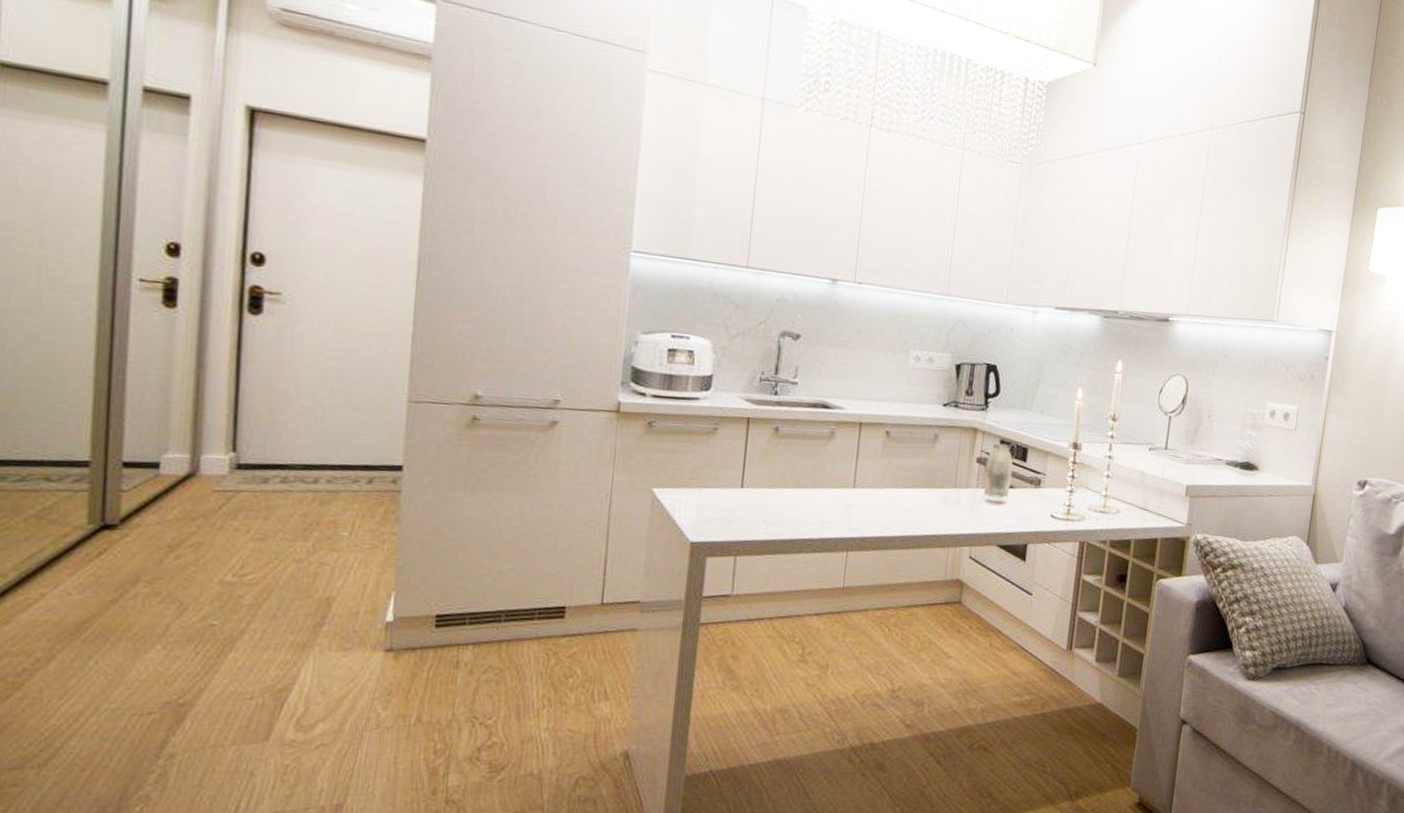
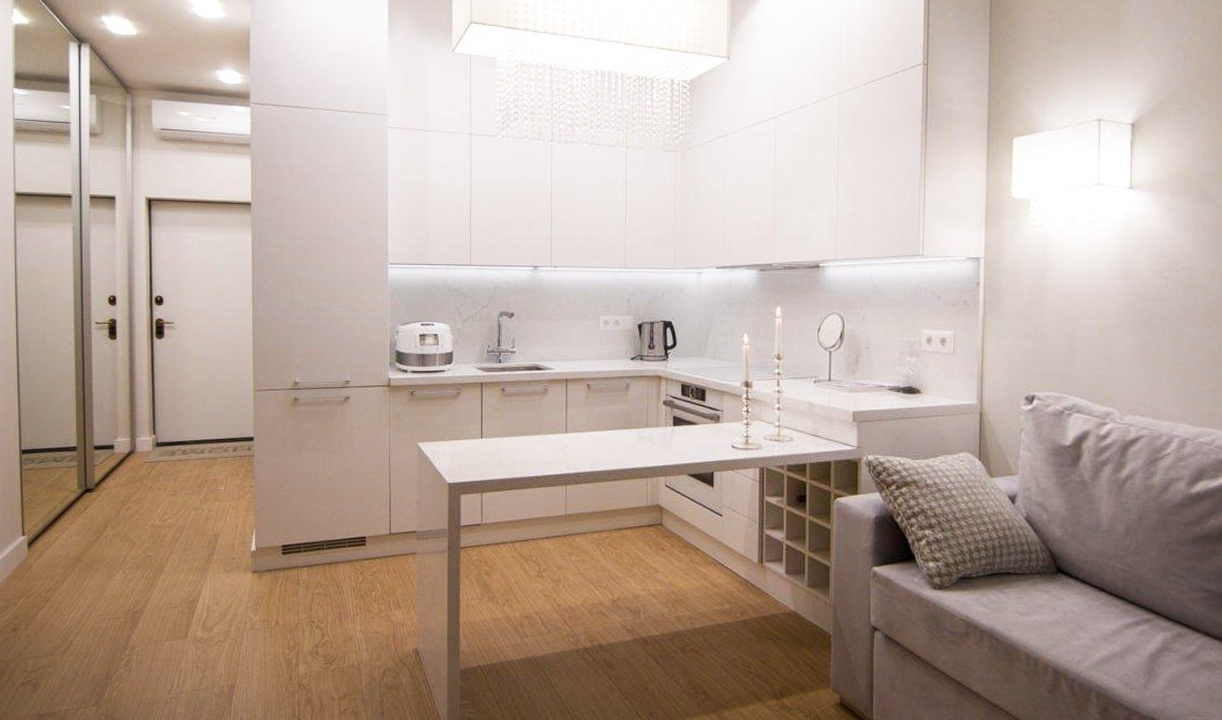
vase: present [983,443,1013,507] -> none [670,388,694,441]

